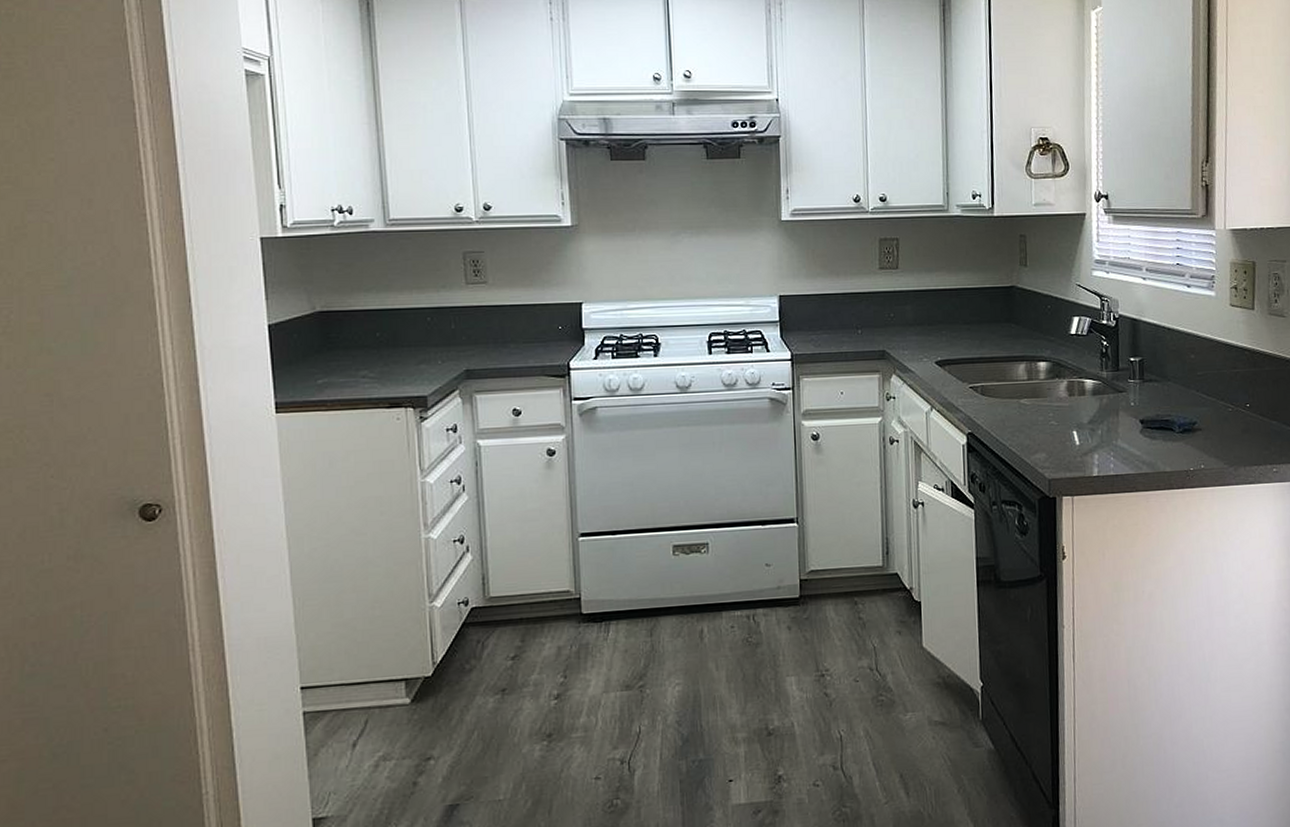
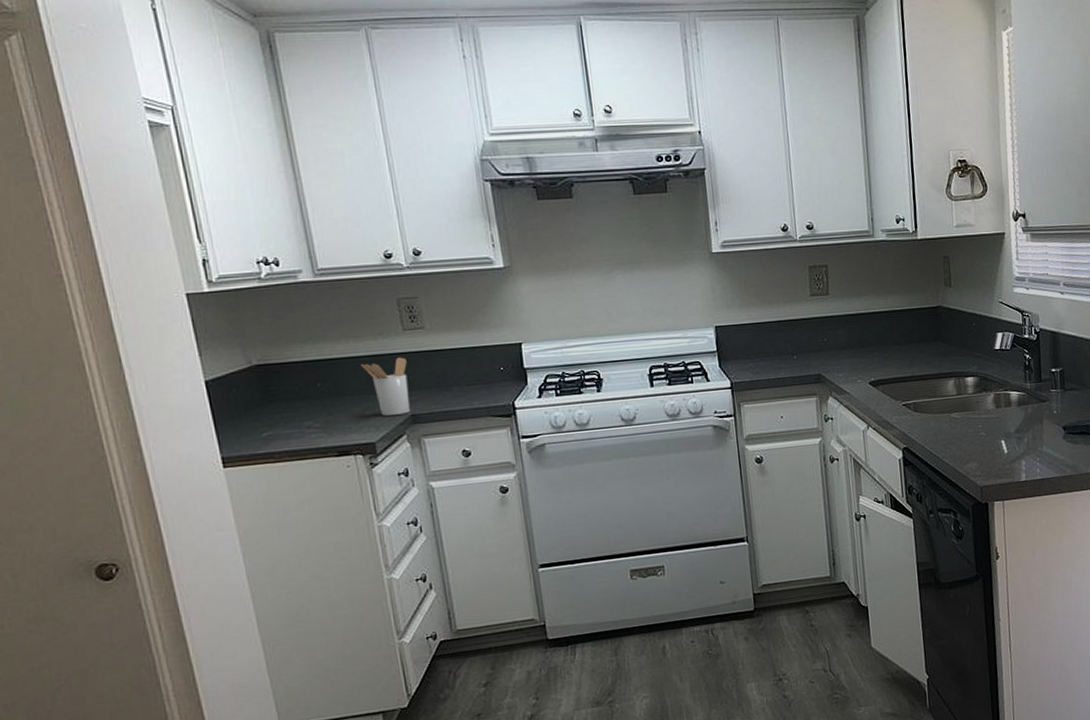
utensil holder: none [421,311,466,369] -> present [361,357,410,416]

